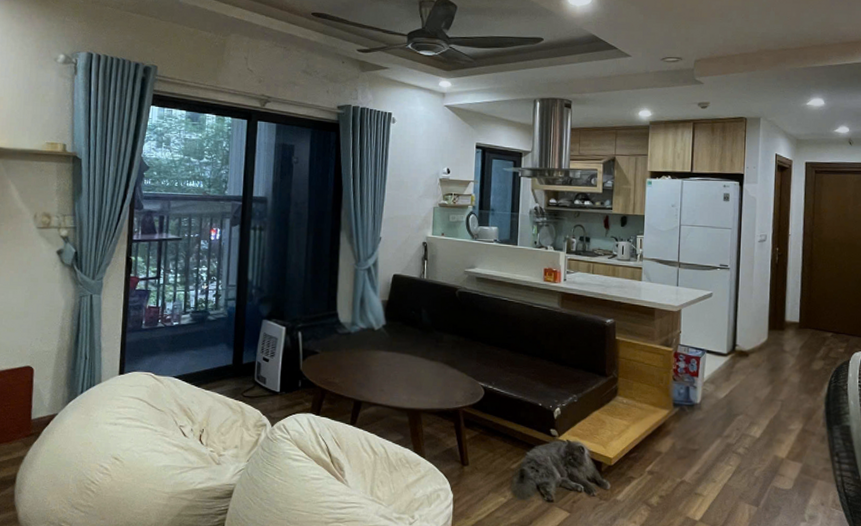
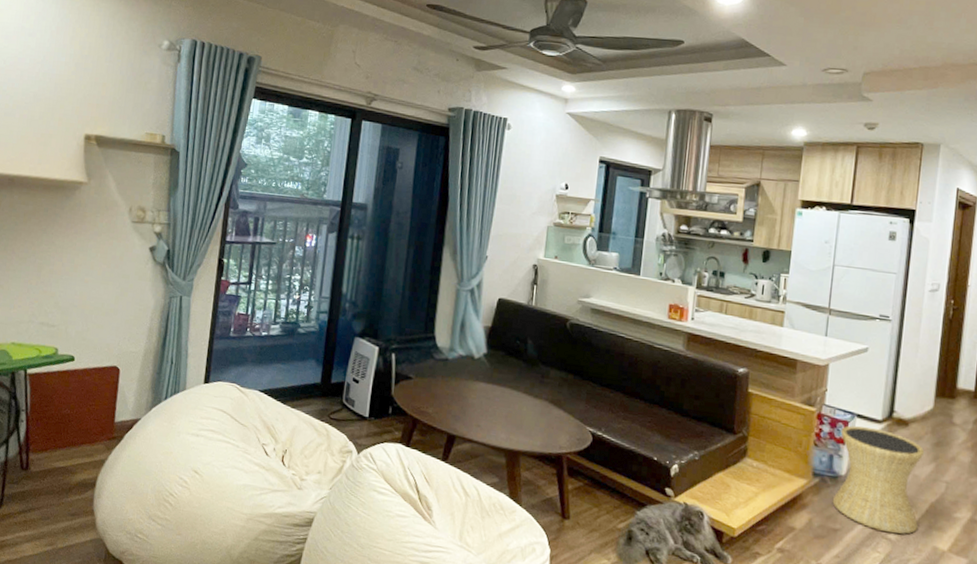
side table: none [690,360,763,449] -> present [832,425,925,534]

